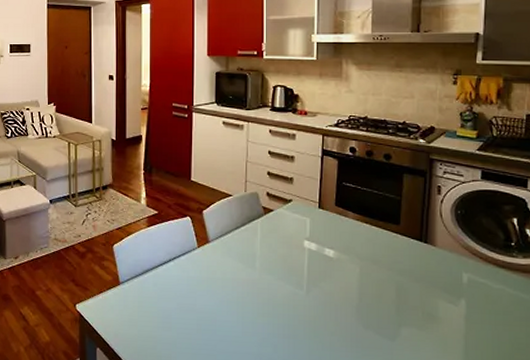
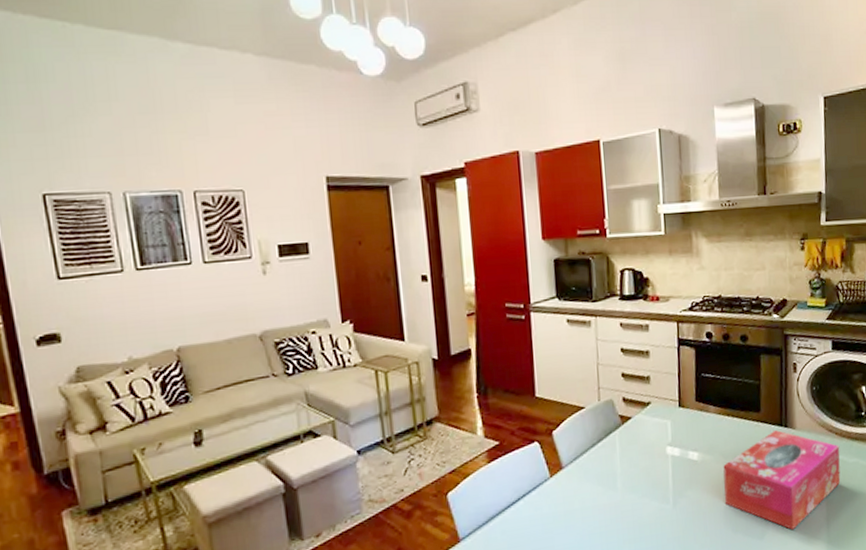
tissue box: none [357,244,484,340] -> present [723,430,841,531]

